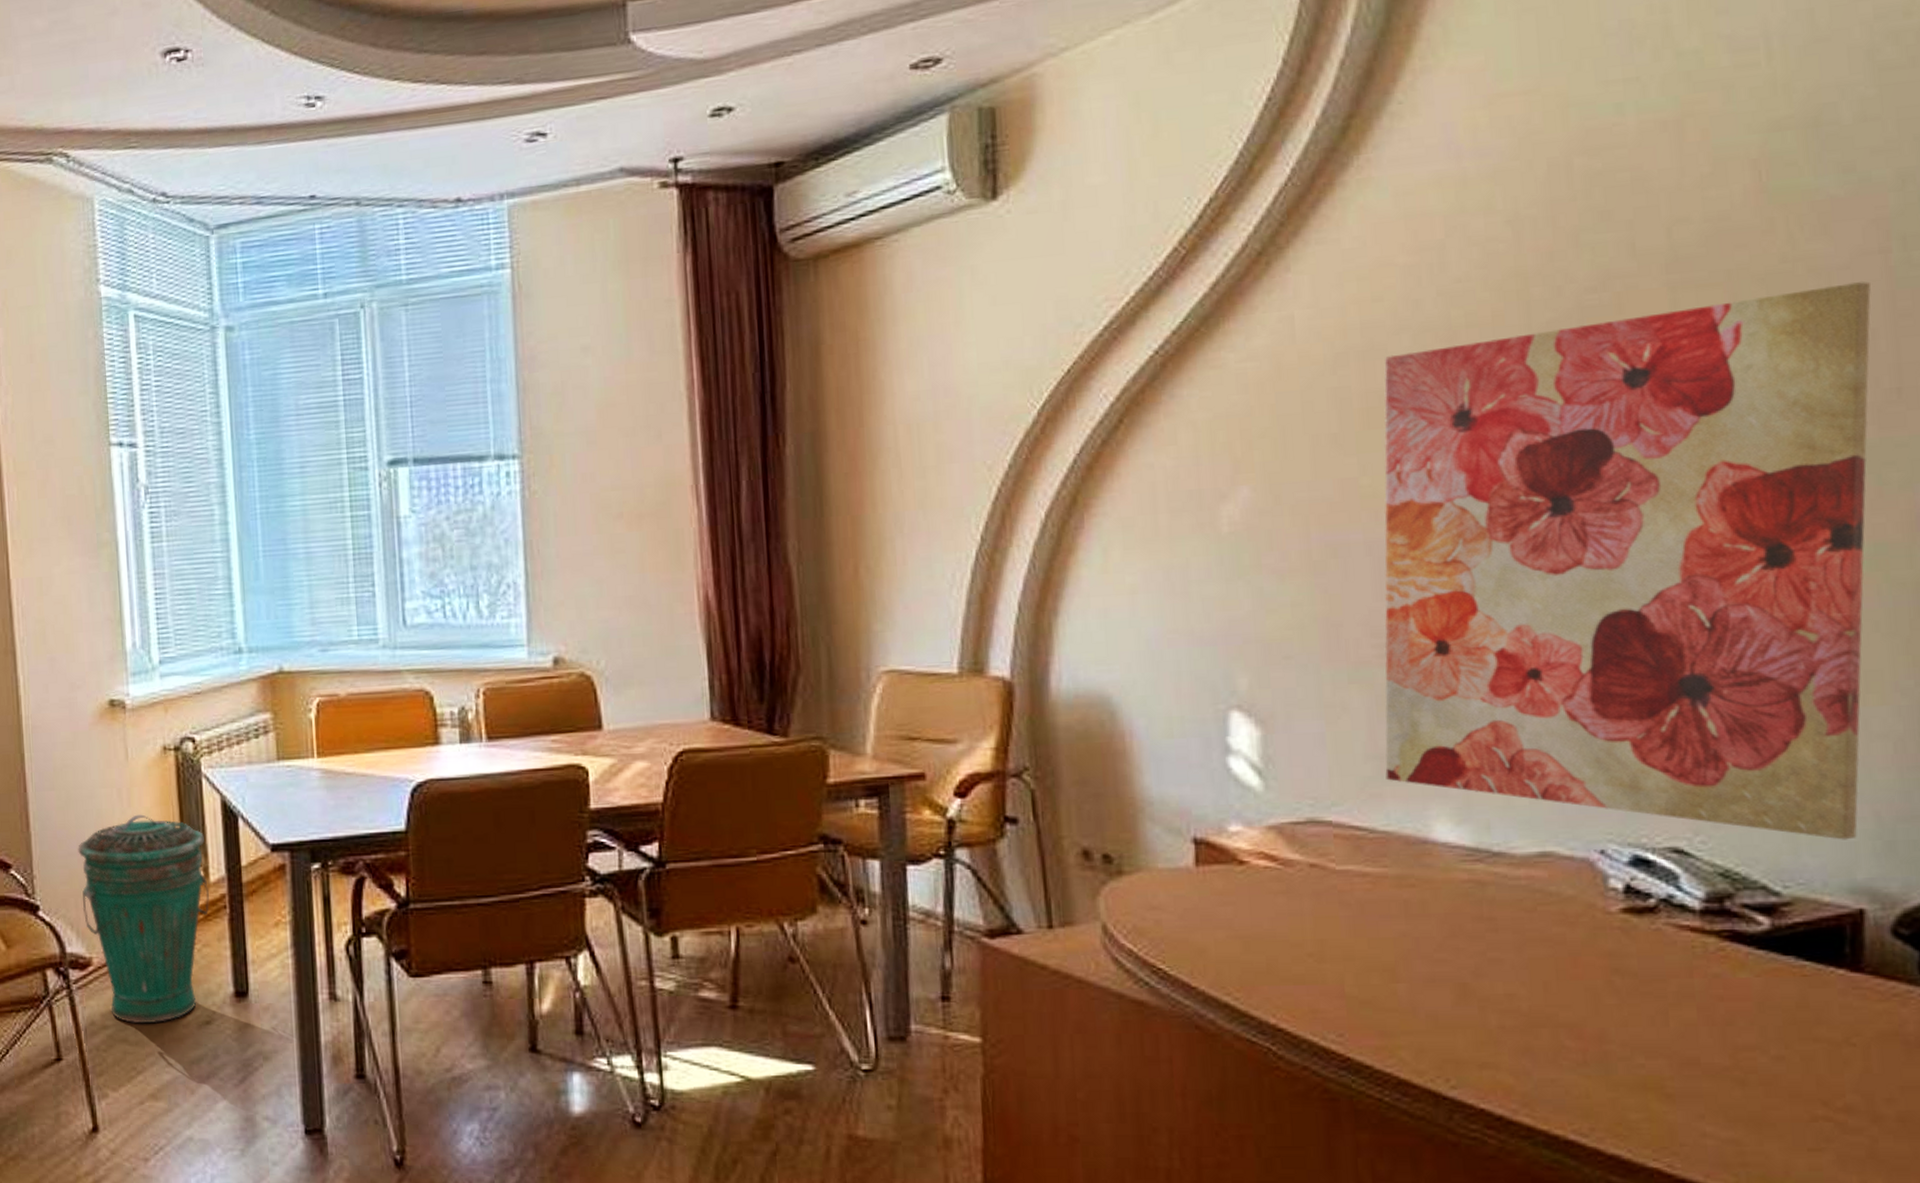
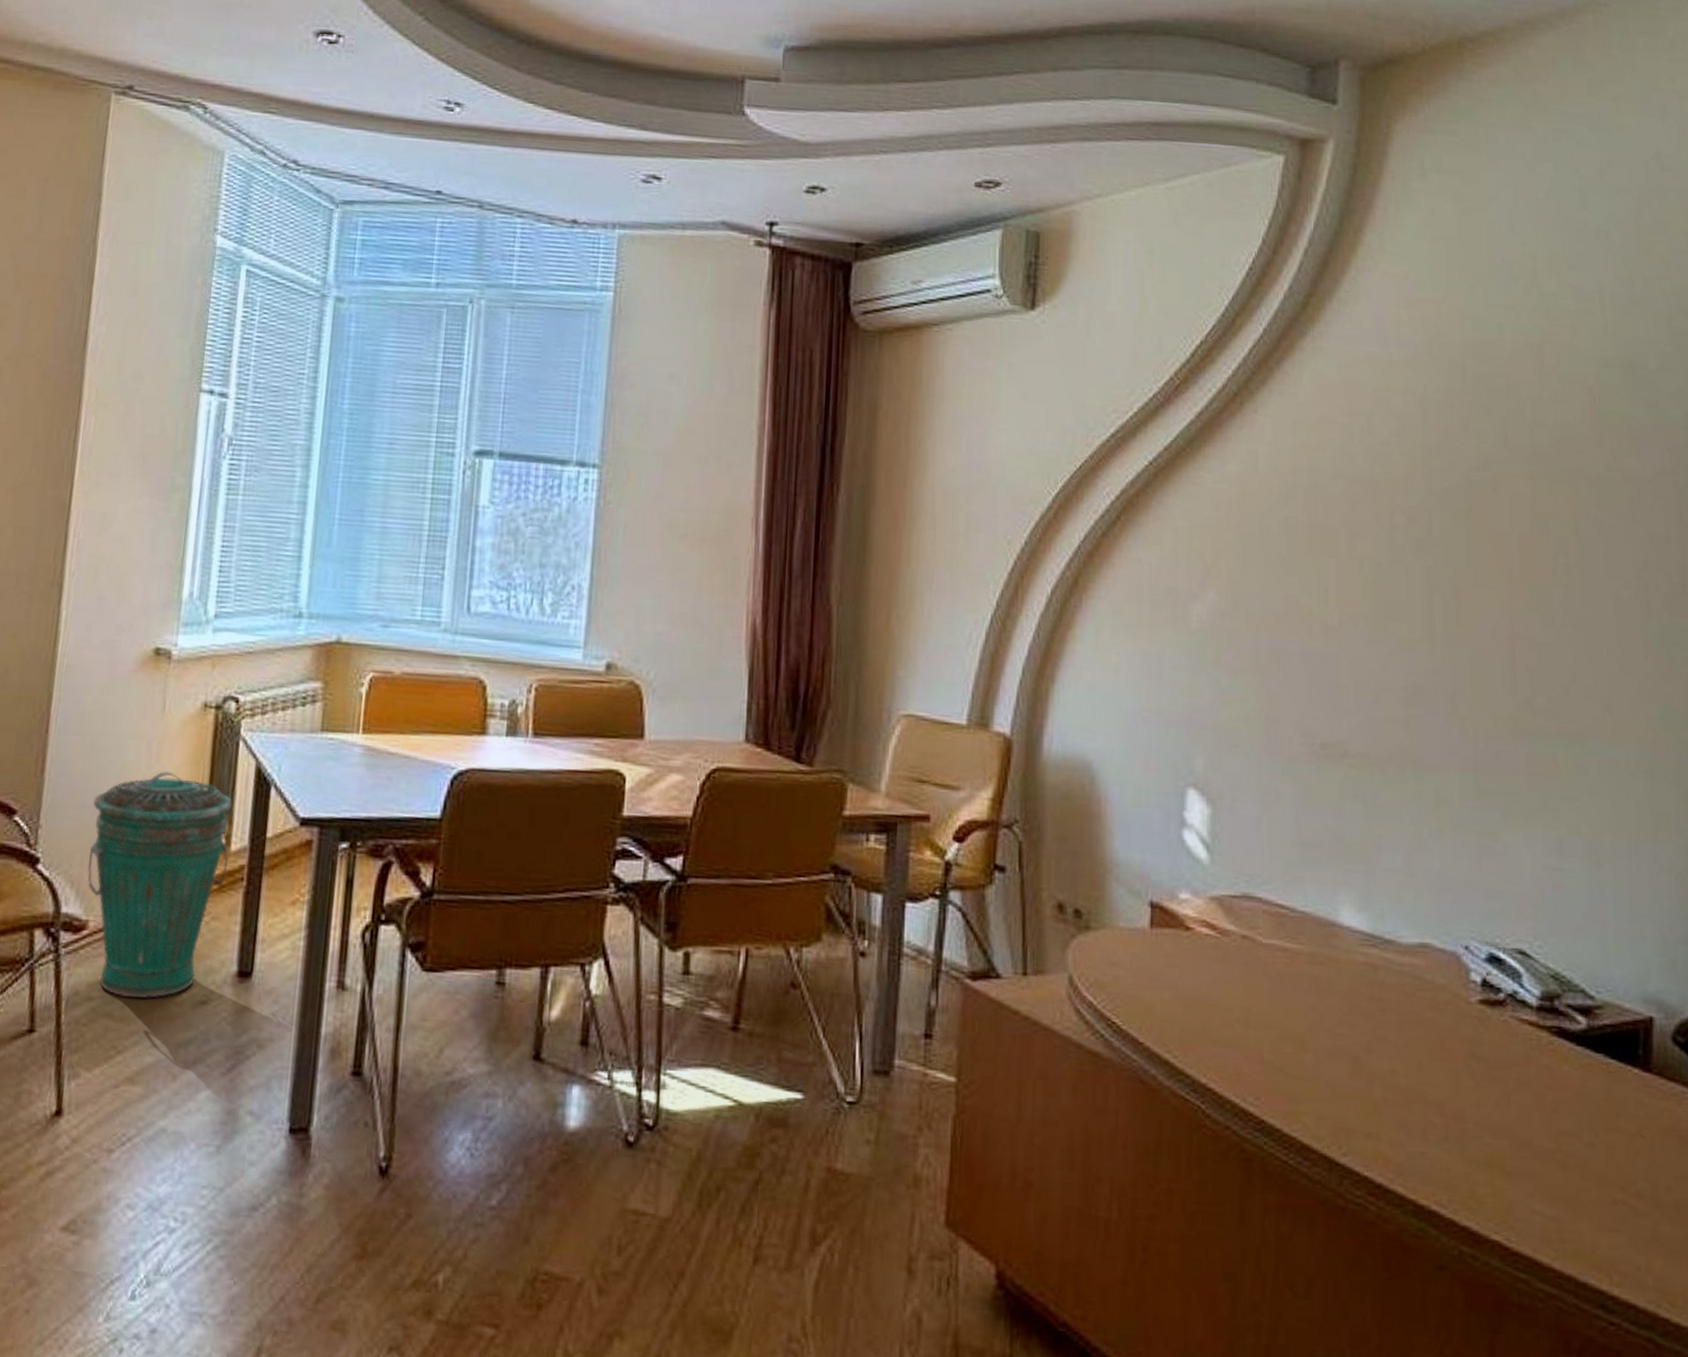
wall art: present [1384,281,1871,840] -> none [1306,495,1666,956]

